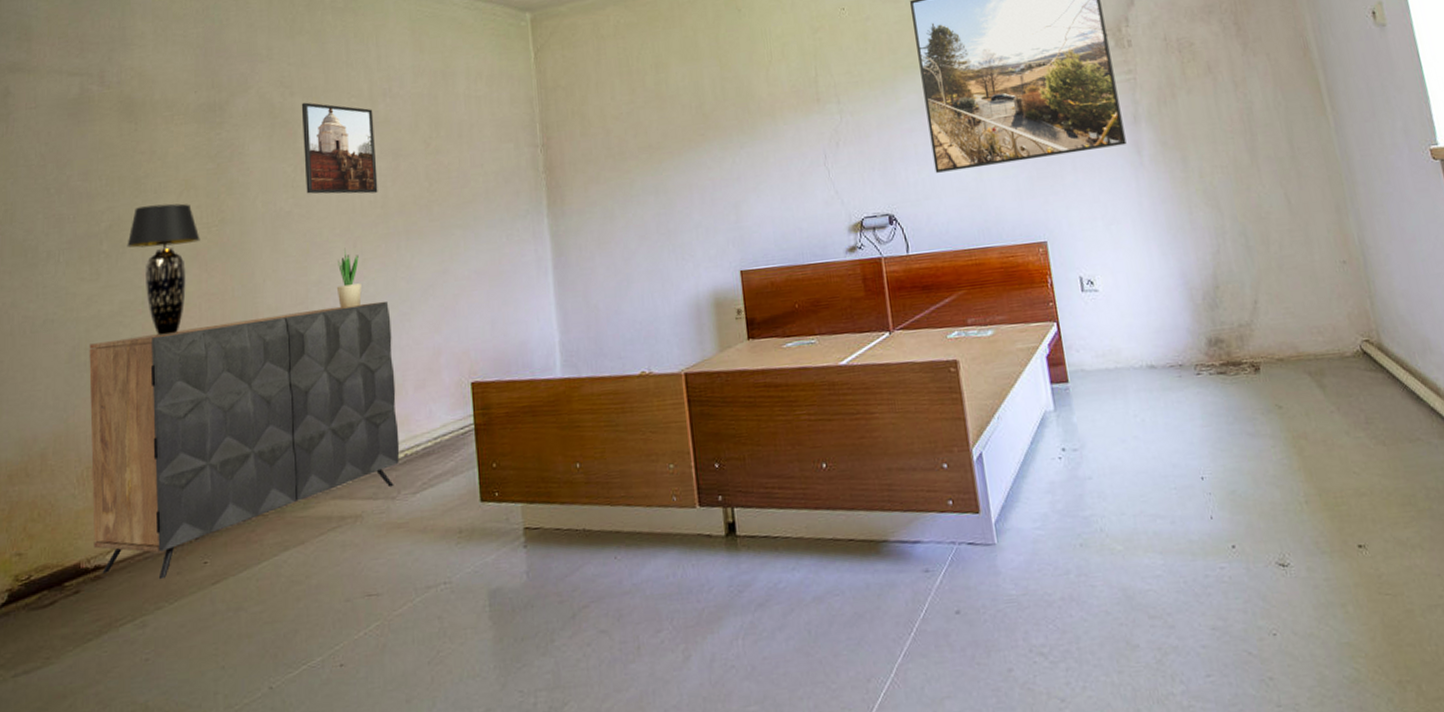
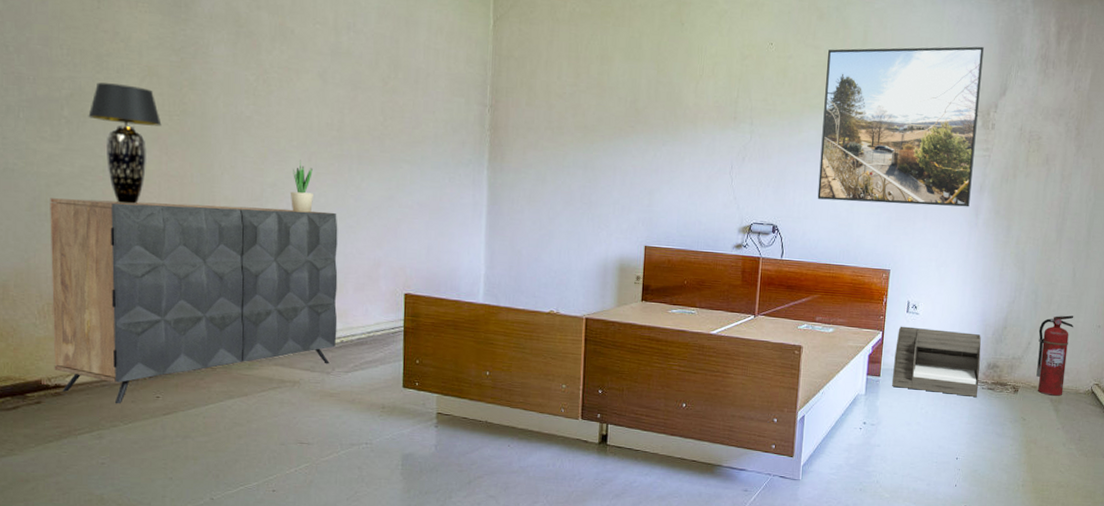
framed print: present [301,102,378,194] -> none [266,18,337,117]
bed: none [1076,302,1207,393] -> present [892,326,982,397]
fire extinguisher: none [1262,254,1324,368] -> present [1036,315,1074,396]

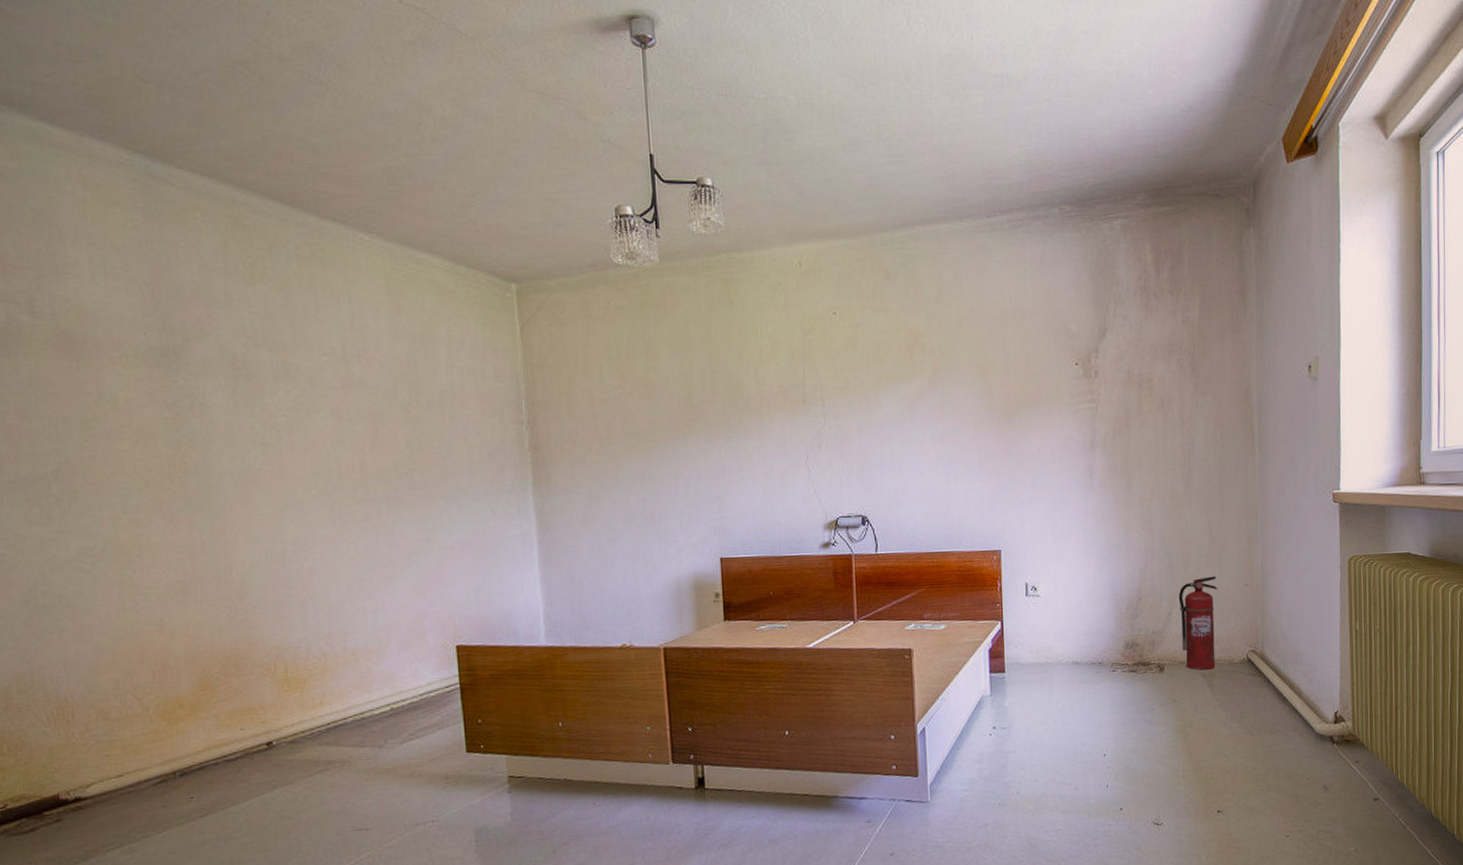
dresser: present [50,198,338,404] -> none [47,564,386,812]
table lamp: present [88,82,162,204] -> none [79,450,163,584]
potted plant: present [290,159,313,213] -> none [314,509,342,569]
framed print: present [817,46,984,207] -> none [899,286,1081,481]
bed: present [892,326,982,397] -> none [1018,610,1119,683]

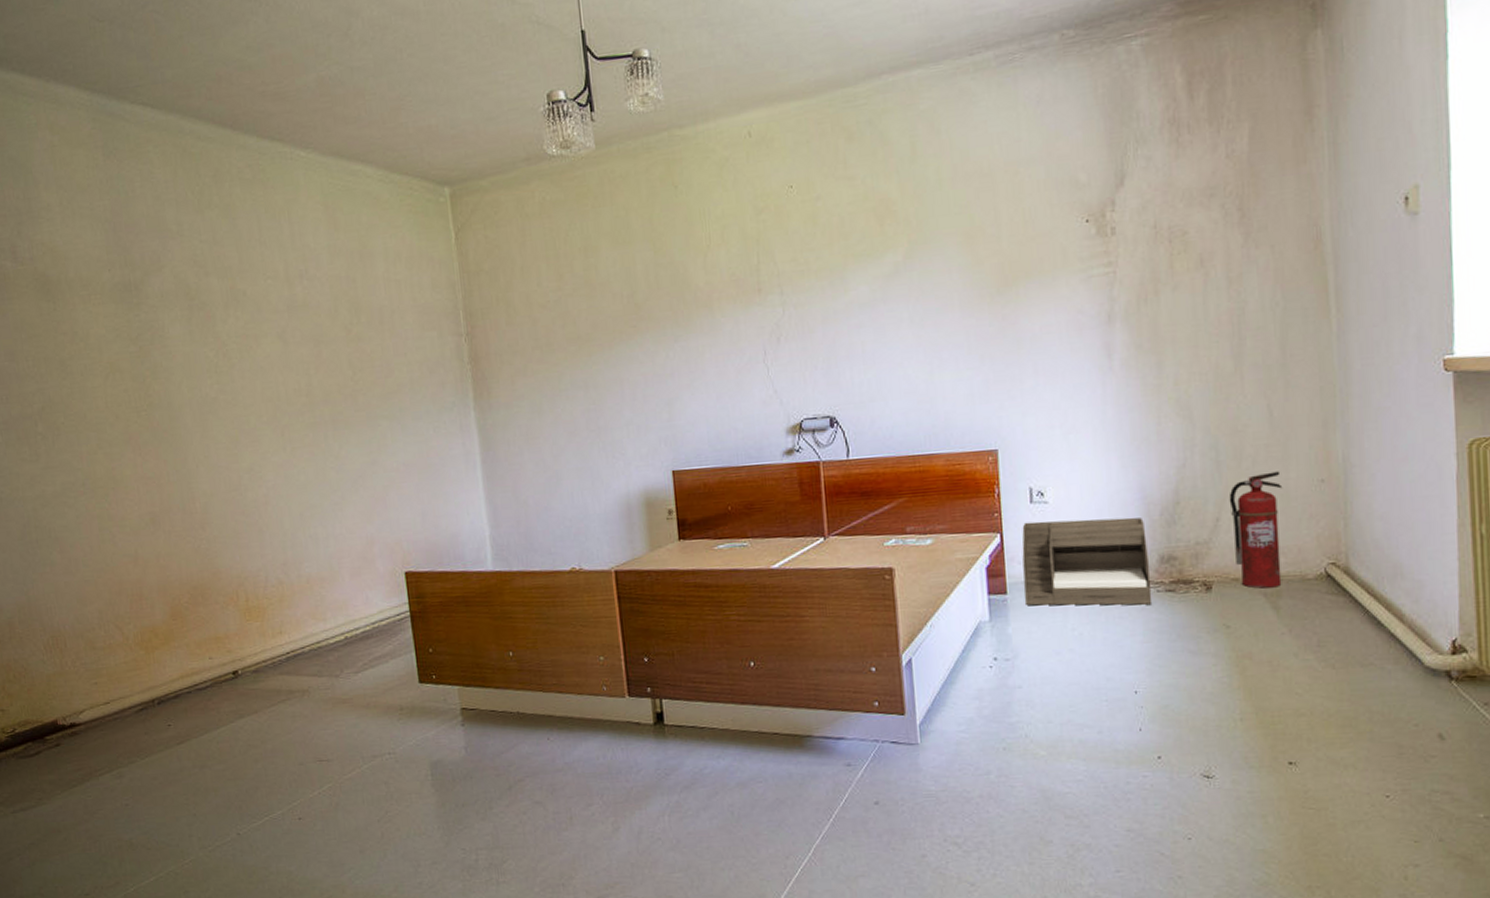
bed: none [1018,610,1119,683] -> present [1022,517,1153,606]

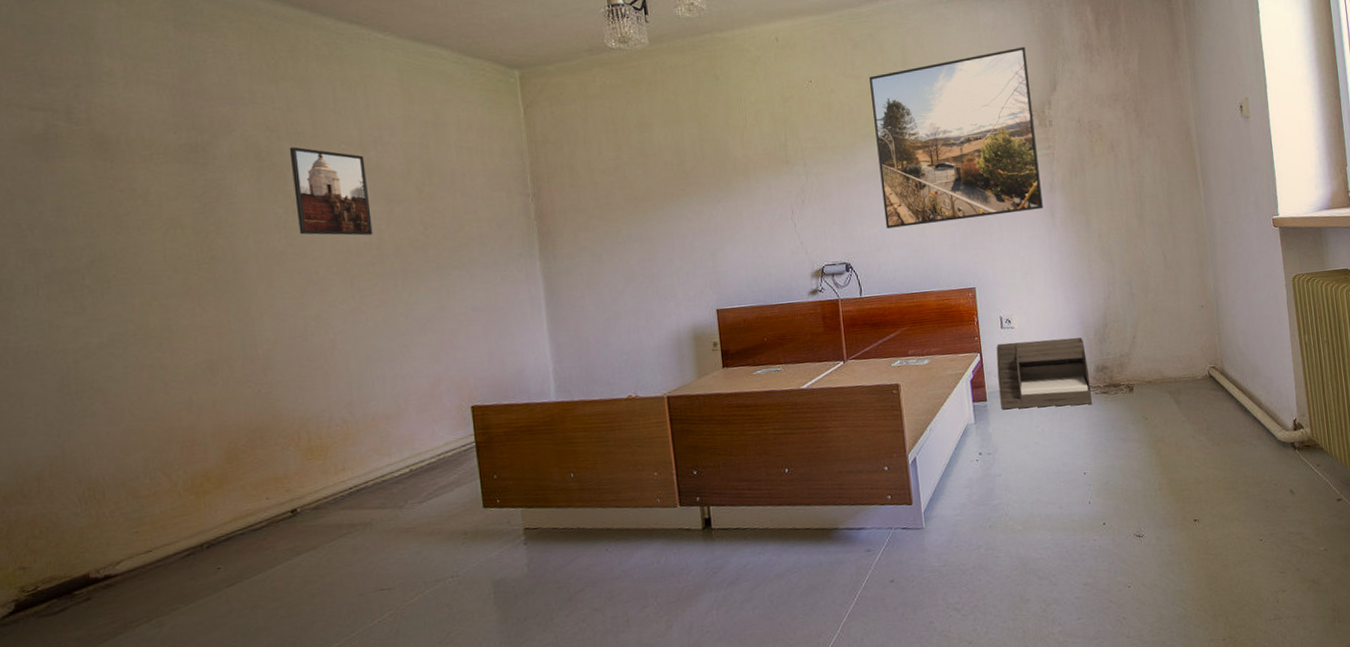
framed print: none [217,283,302,382] -> present [289,146,373,236]
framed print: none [866,126,1097,373] -> present [869,46,1043,229]
fire extinguisher: present [1228,471,1283,589] -> none [1140,300,1181,389]

